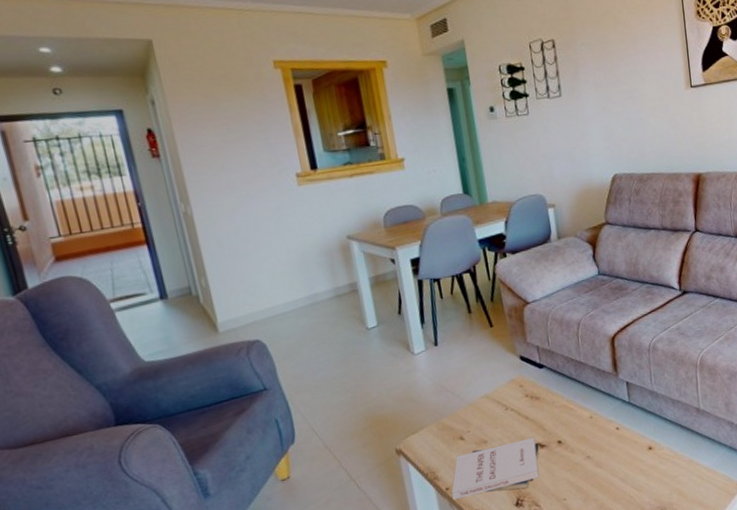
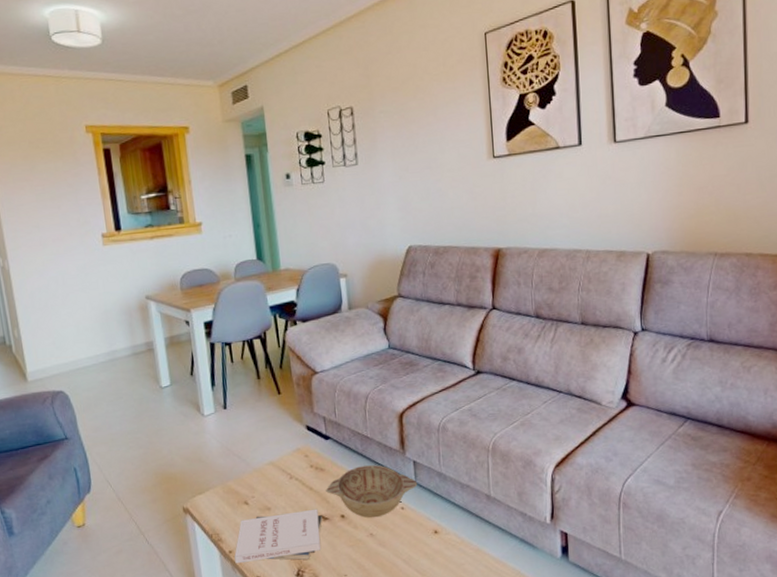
decorative bowl: none [542,388,631,441] -> present [326,465,418,518]

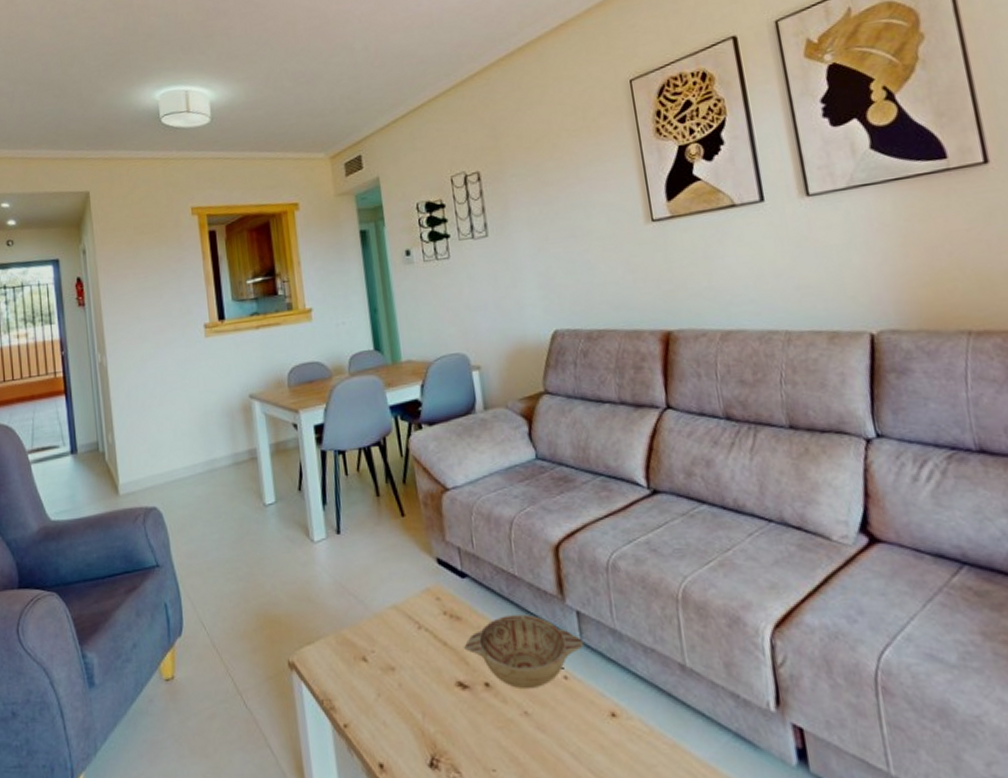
books: present [234,508,323,564] -> none [350,672,462,743]

